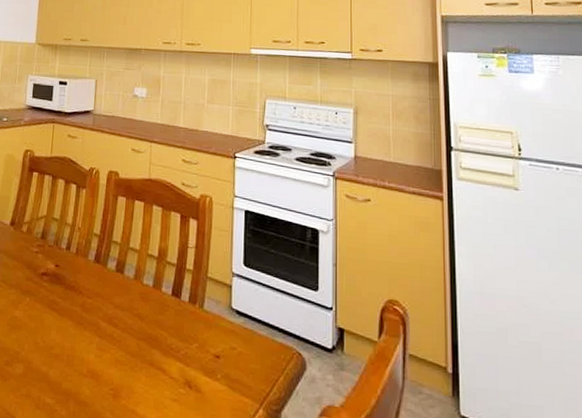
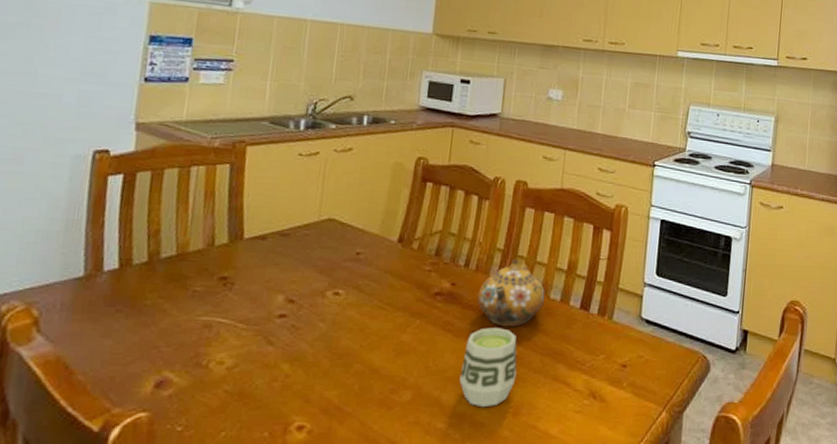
cup: none [64,309,116,387] -> present [459,328,517,408]
teapot: none [78,244,139,310] -> present [477,259,546,327]

